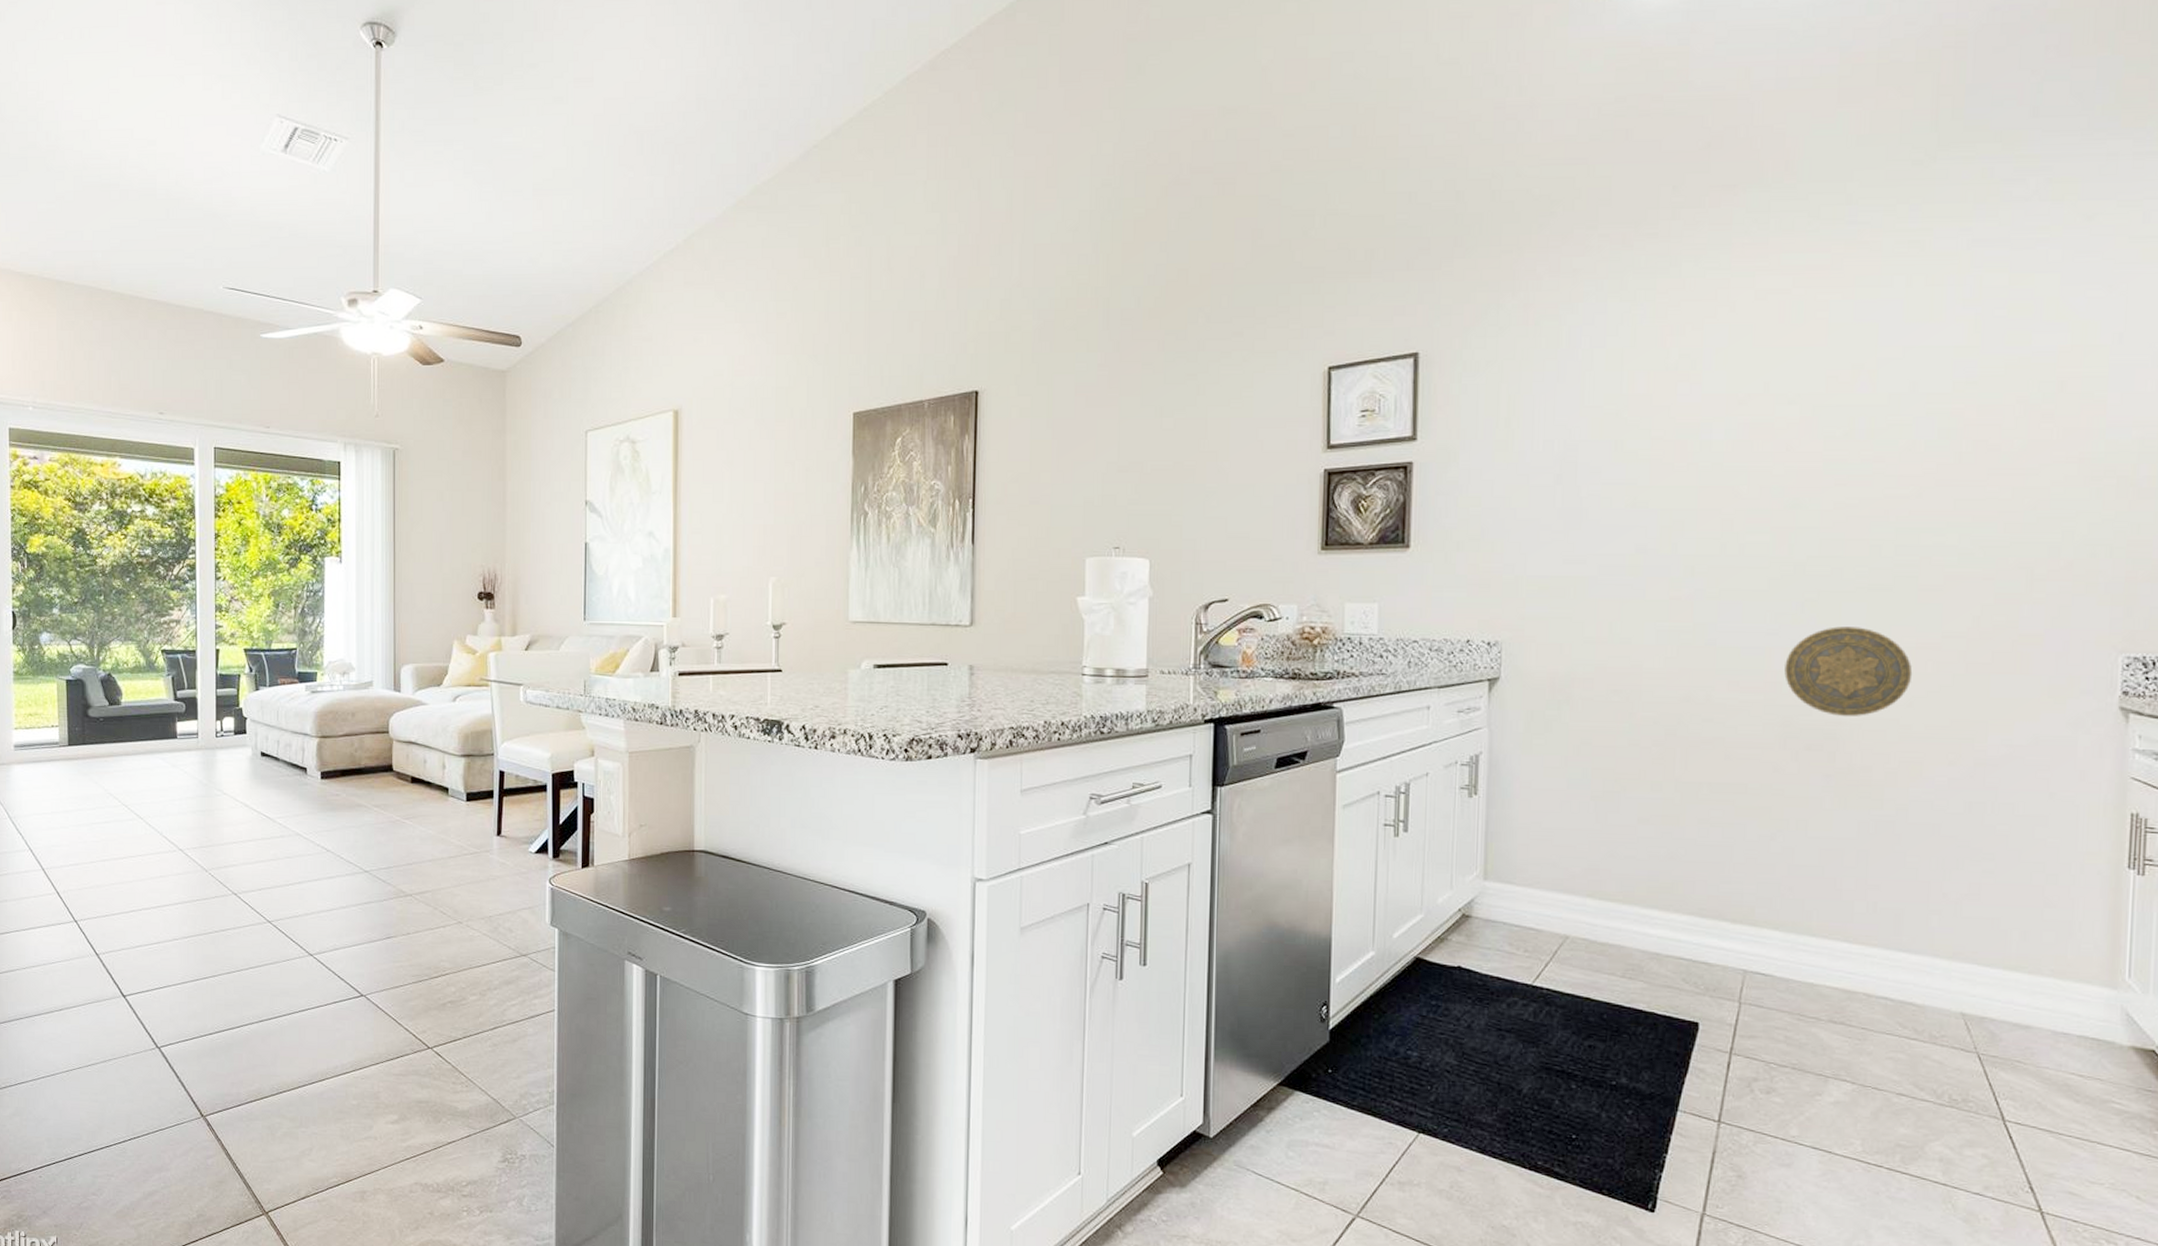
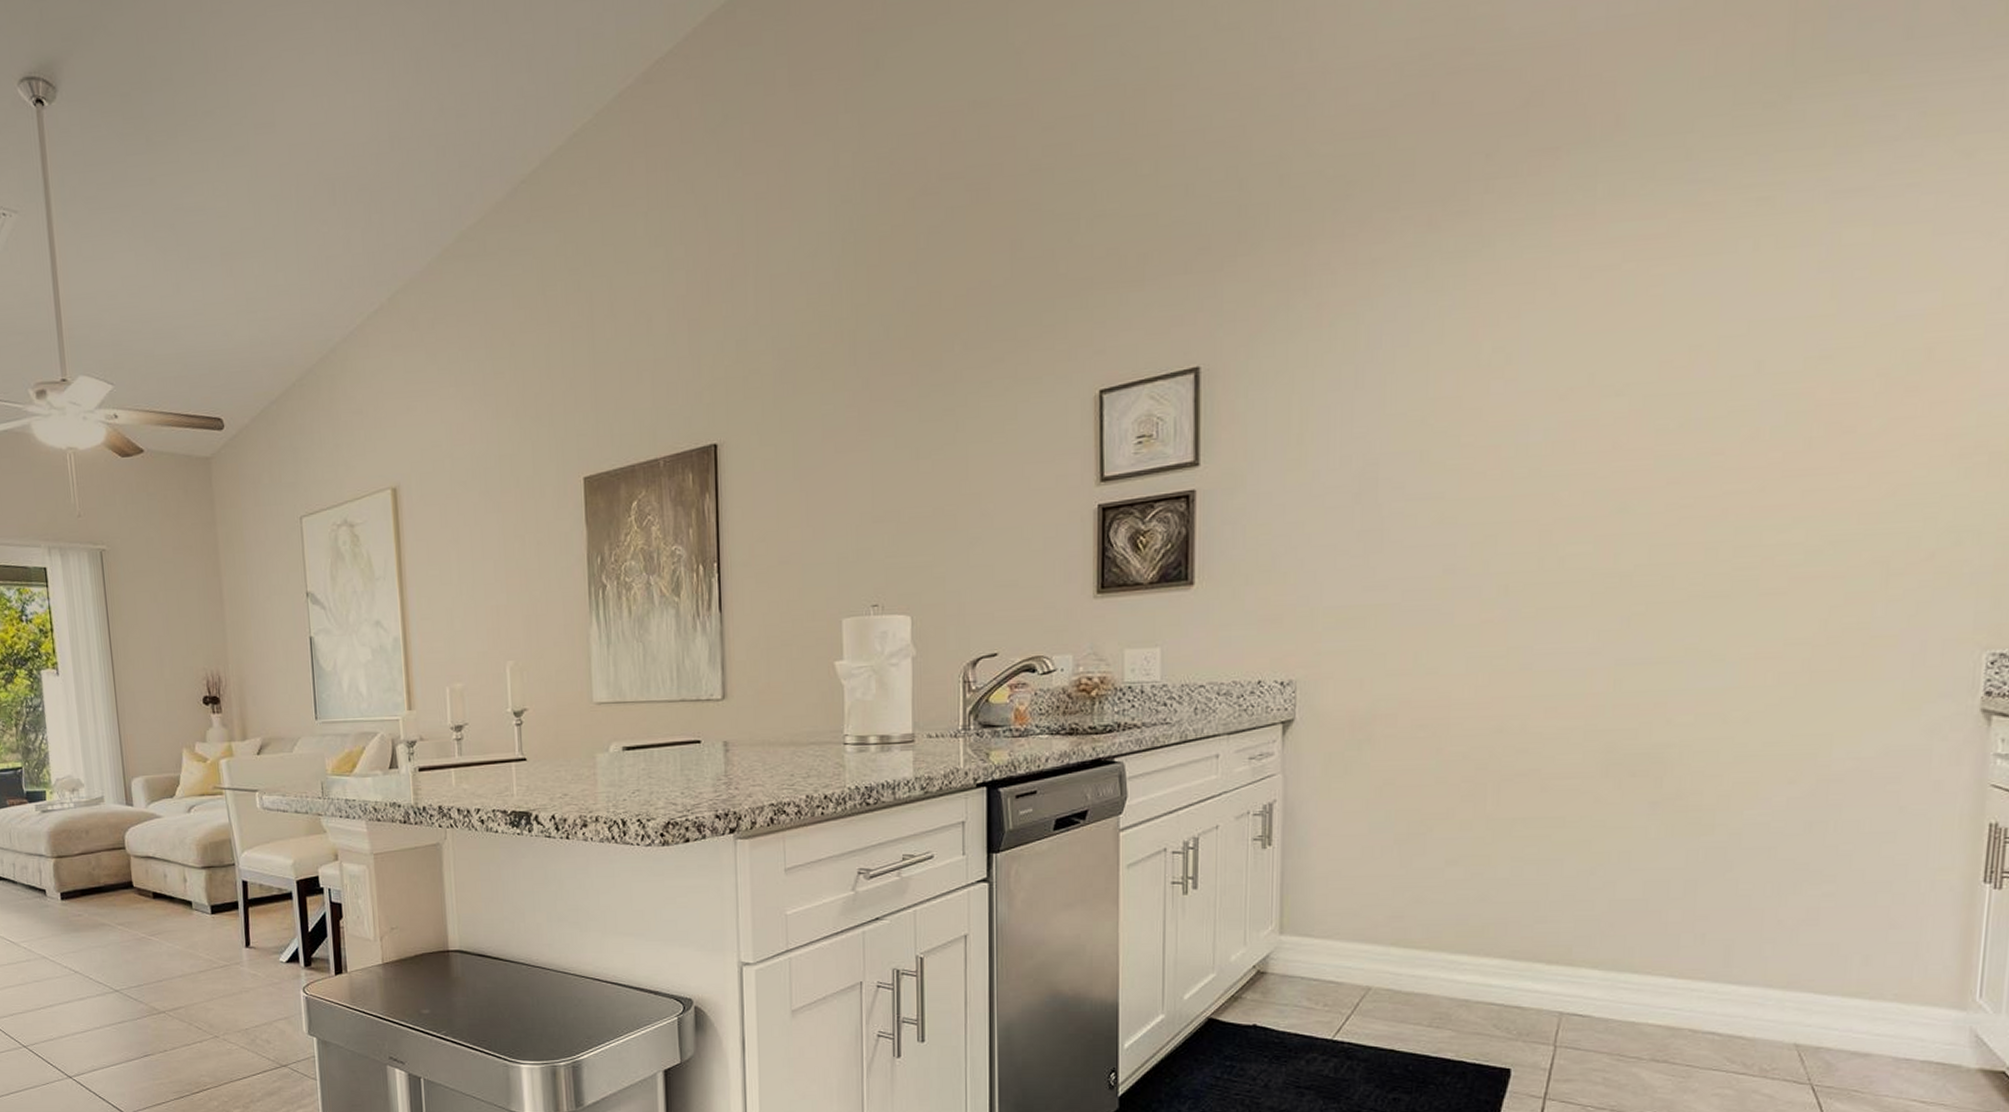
decorative plate: present [1784,626,1913,716] -> none [1607,639,1751,738]

